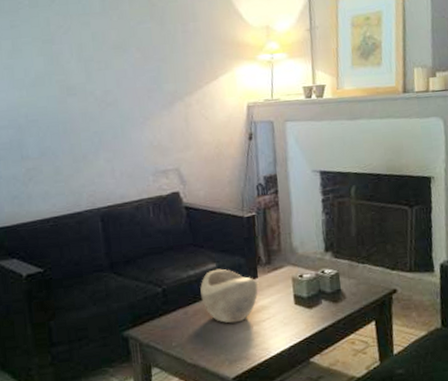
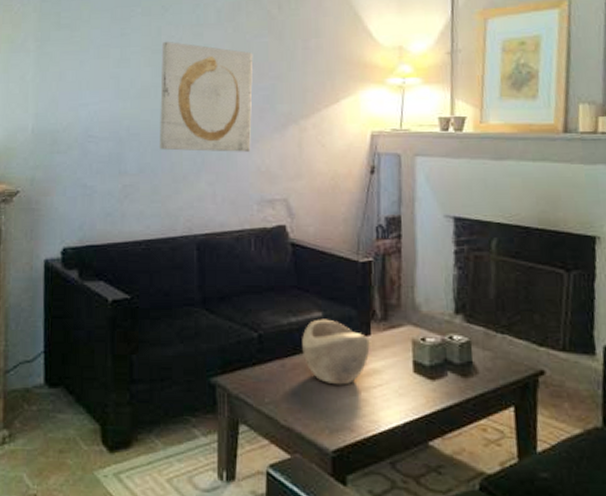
wall art: none [52,31,143,134] -> present [159,41,253,152]

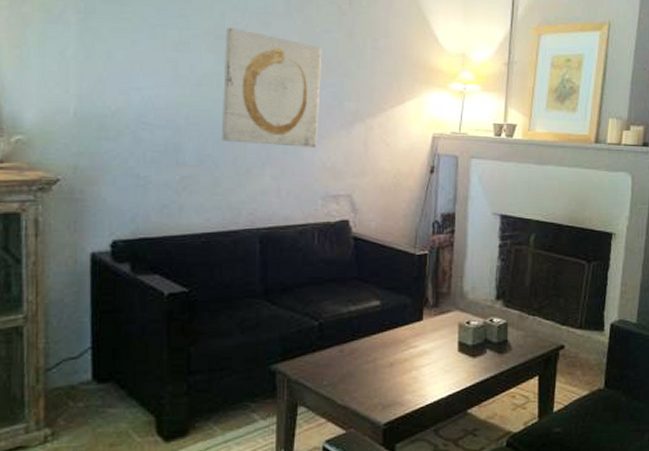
decorative bowl: present [302,319,370,385] -> none [360,307,422,366]

